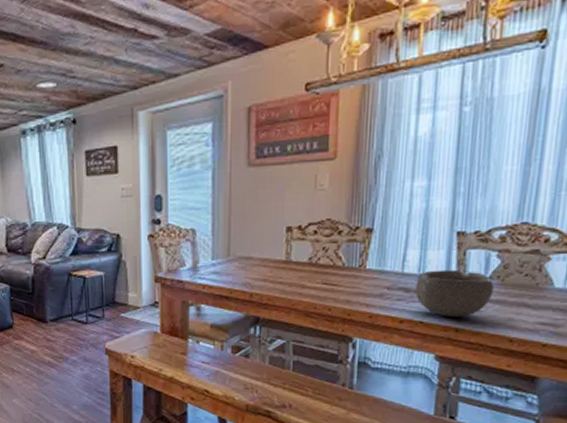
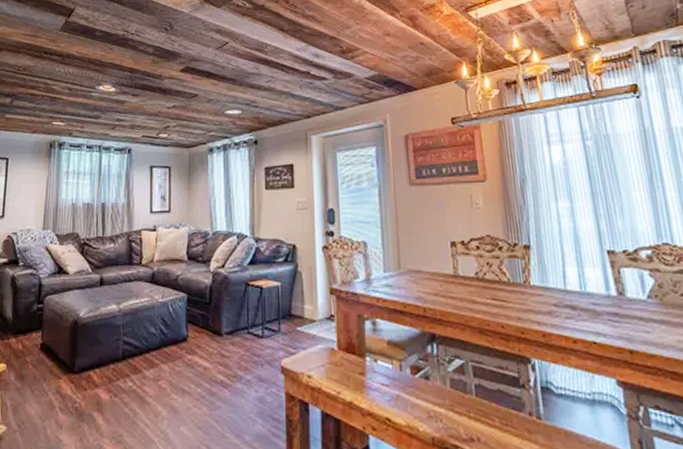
bowl: present [415,269,494,317] -> none [580,287,656,337]

